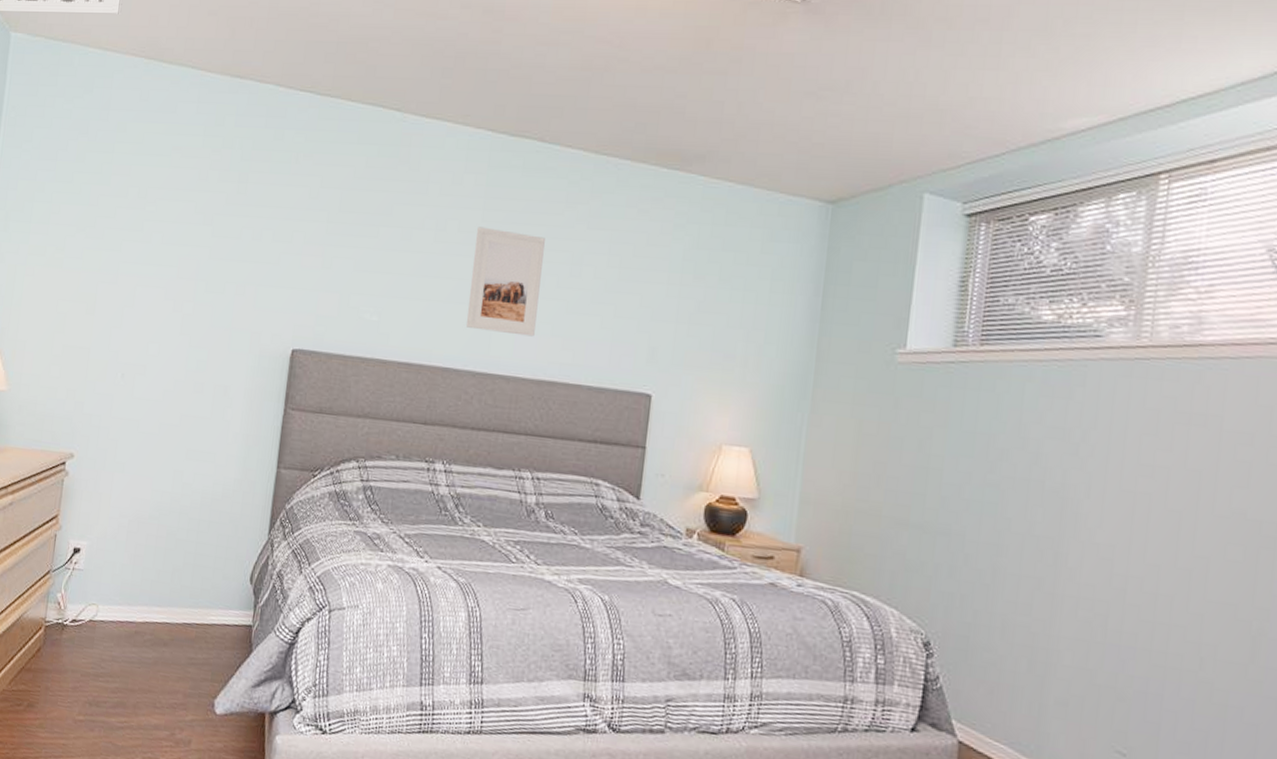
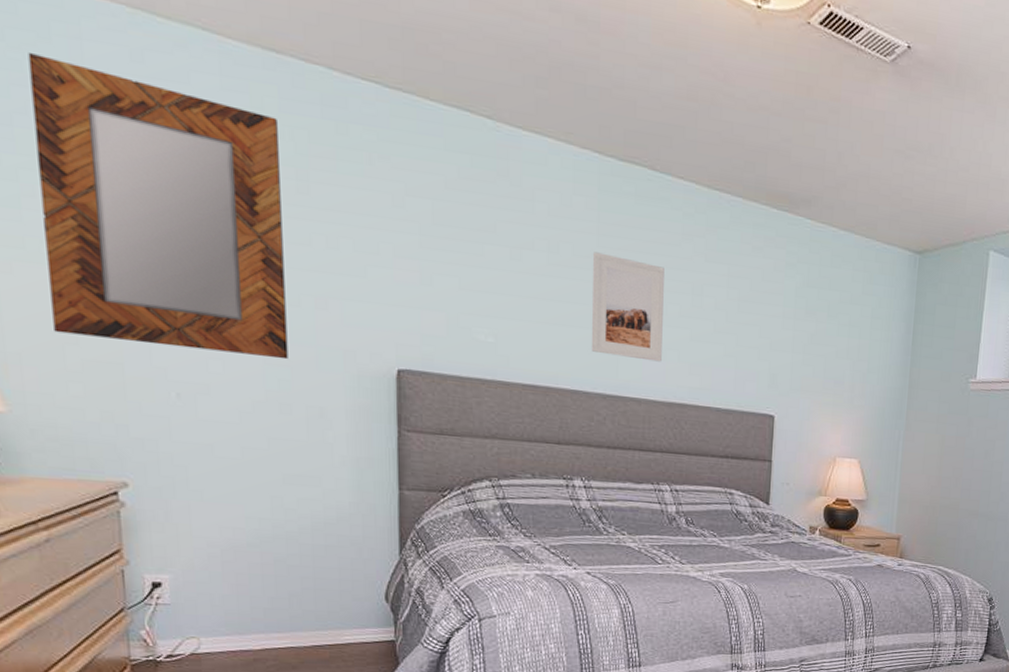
home mirror: none [50,102,232,342] -> present [28,51,288,360]

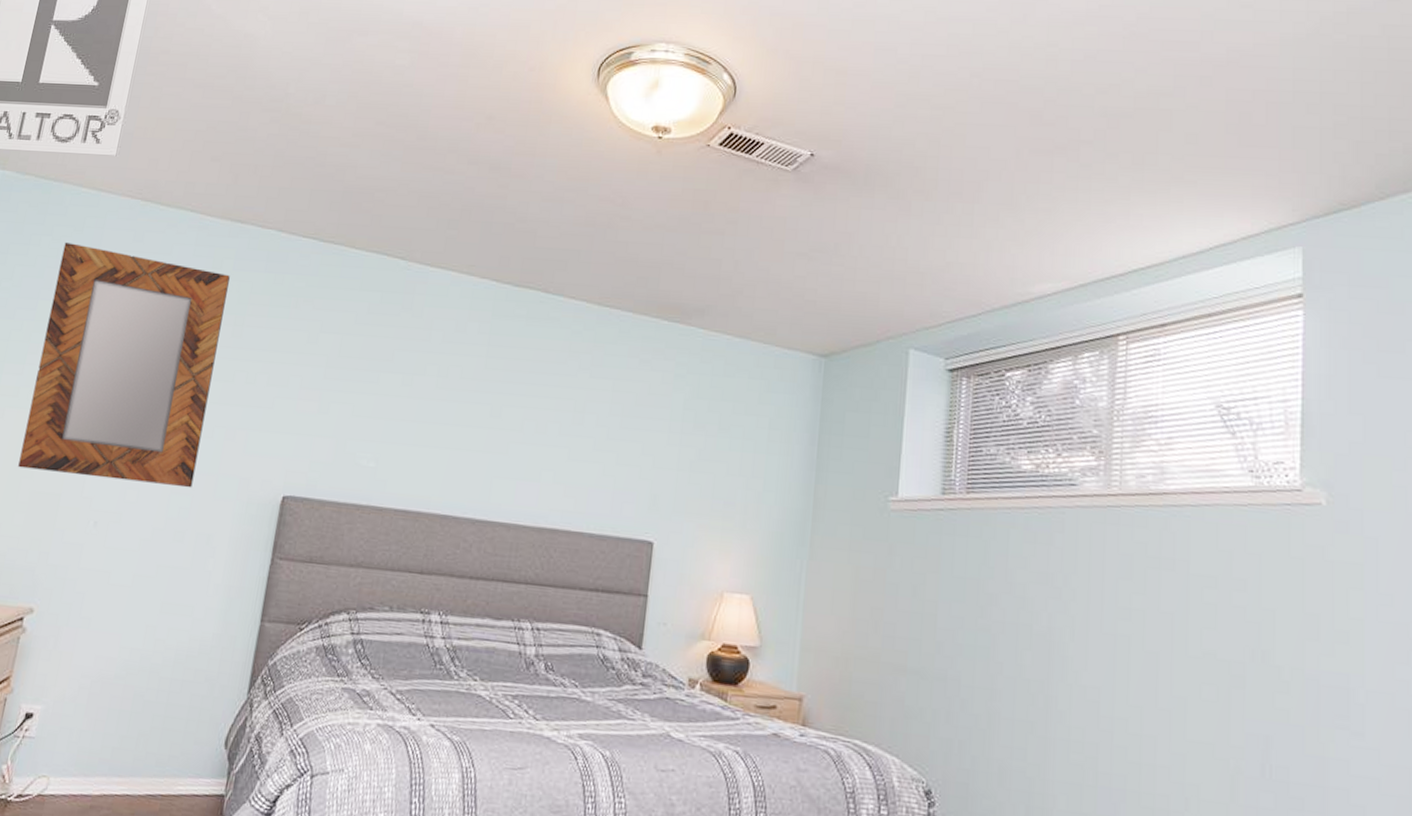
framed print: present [591,252,664,362] -> none [466,374,548,484]

